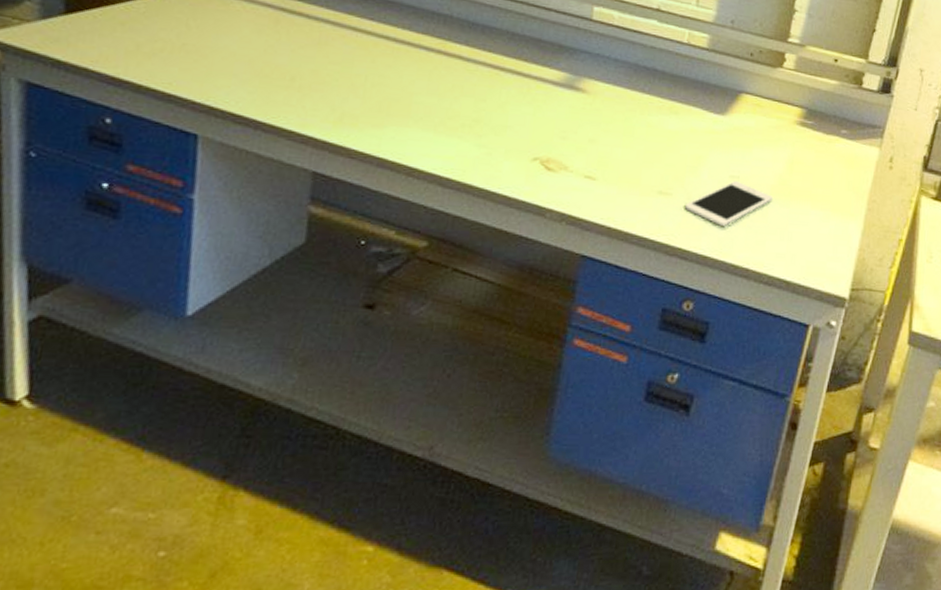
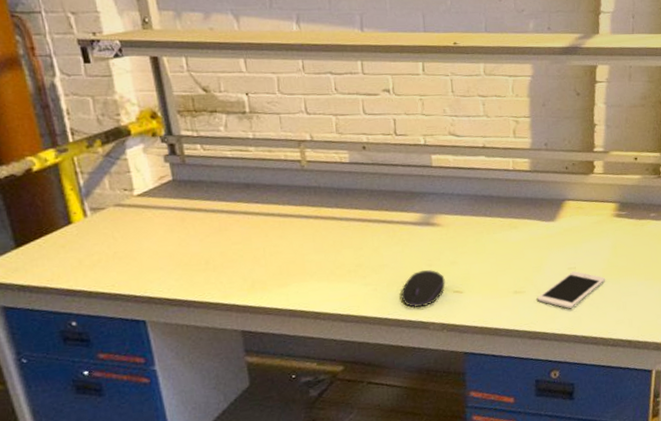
computer mouse: none [519,142,578,188] -> present [401,270,445,308]

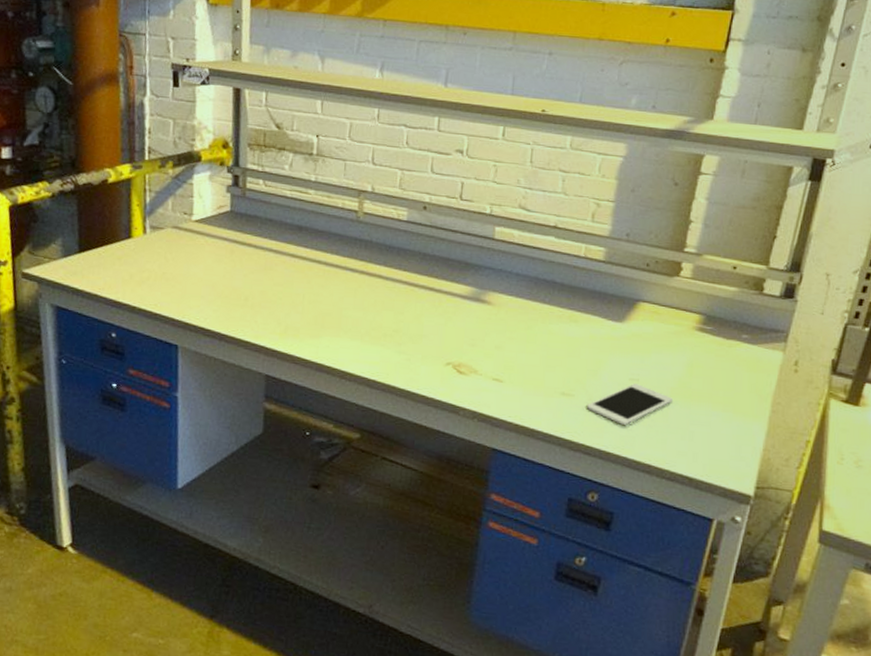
computer mouse: present [401,270,445,308] -> none [434,349,486,390]

